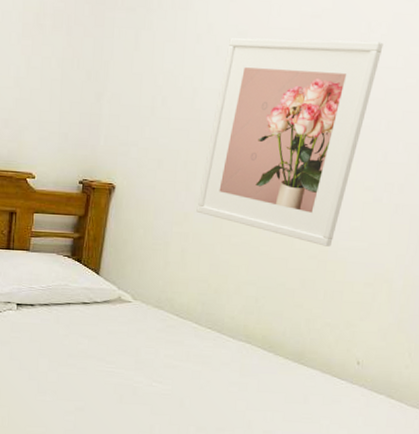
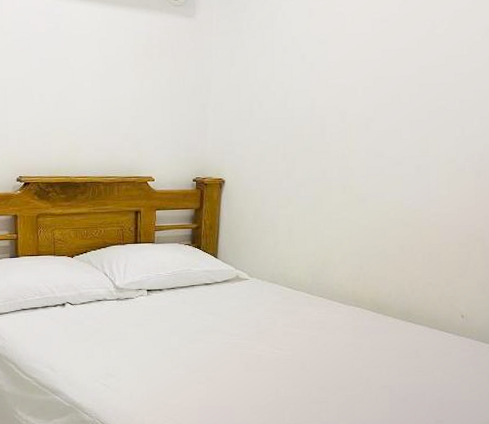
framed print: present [196,37,384,247] -> none [298,35,448,215]

